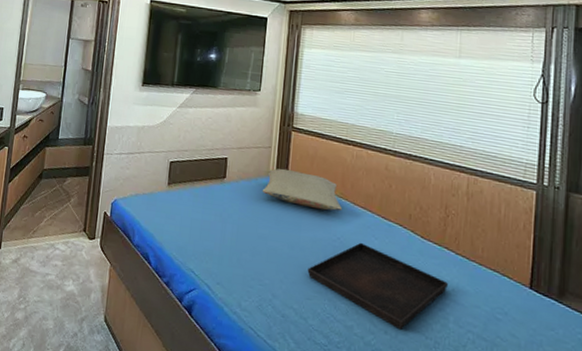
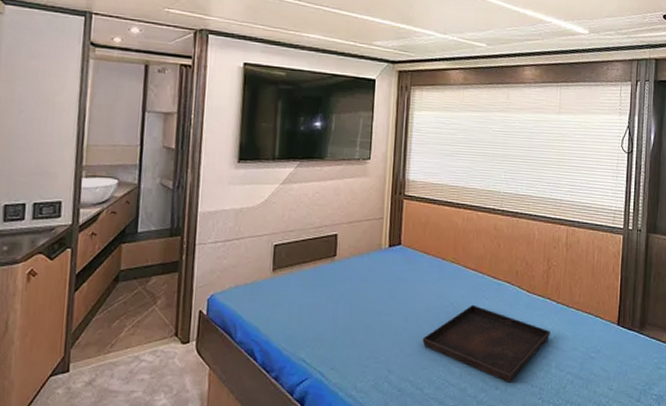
pillow: present [262,168,343,212] -> none [374,239,455,278]

